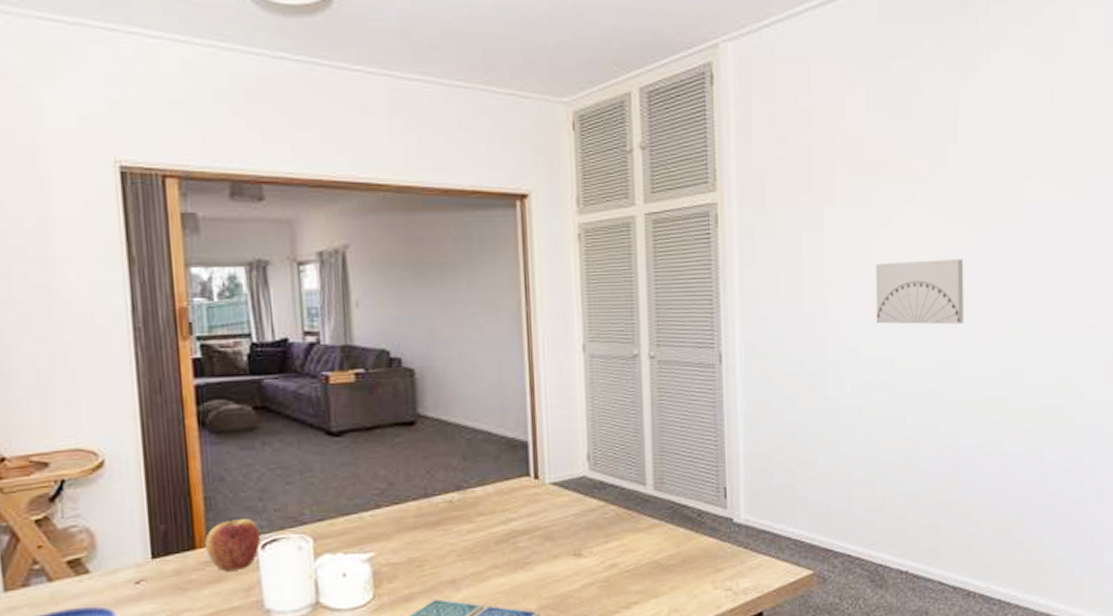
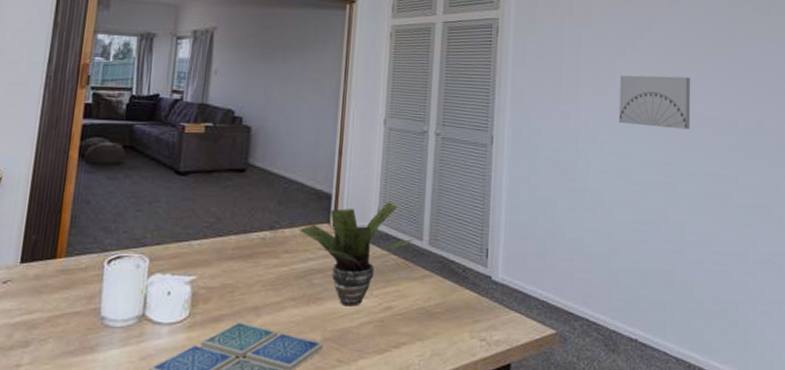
apple: present [205,518,261,571] -> none [63,235,110,280]
potted plant: none [492,443,636,569] -> present [299,201,415,306]

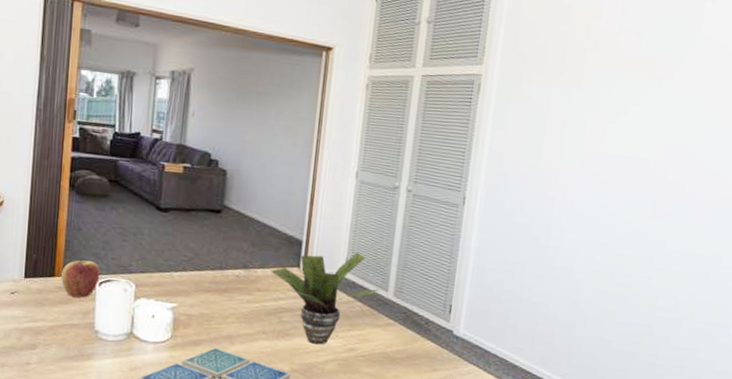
apple: none [63,235,110,280] -> present [61,259,100,298]
wall art: present [618,75,691,129] -> none [600,143,687,205]

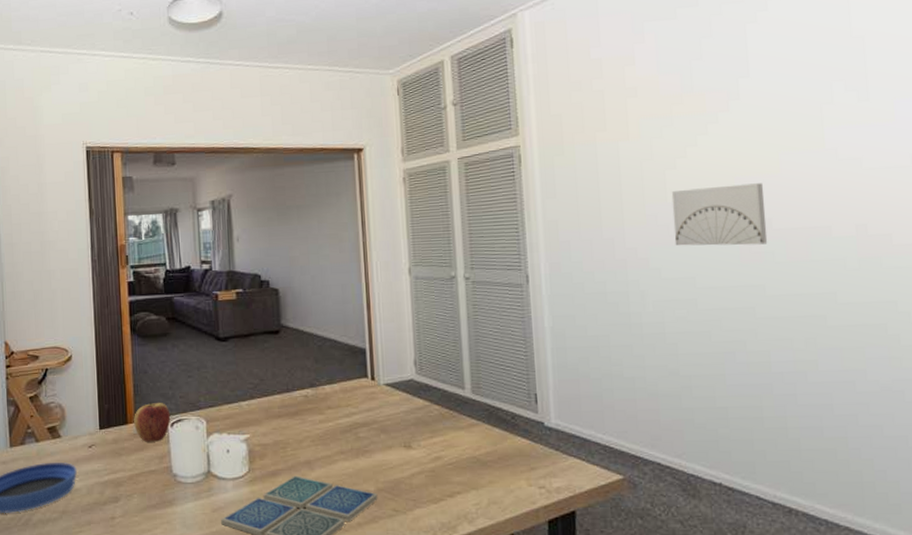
potted plant: present [270,251,380,345] -> none [338,351,456,458]
wall art: none [600,143,687,205] -> present [671,183,768,246]

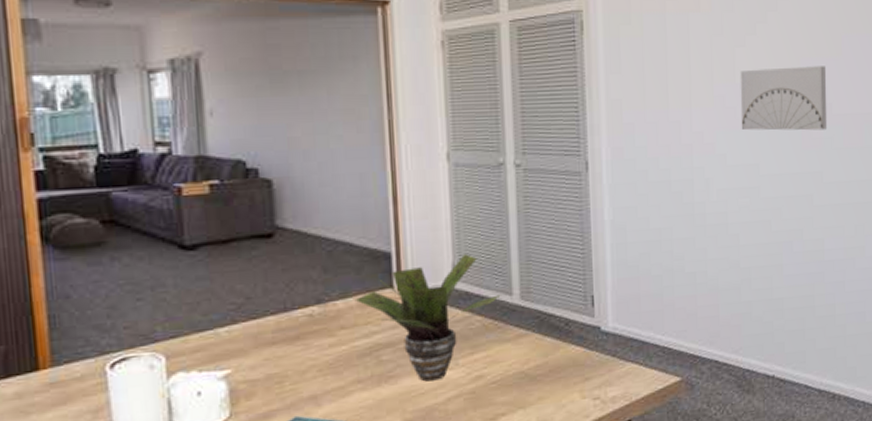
apple: present [134,402,171,442] -> none [49,336,110,393]
potted plant: none [338,351,456,458] -> present [354,253,503,382]

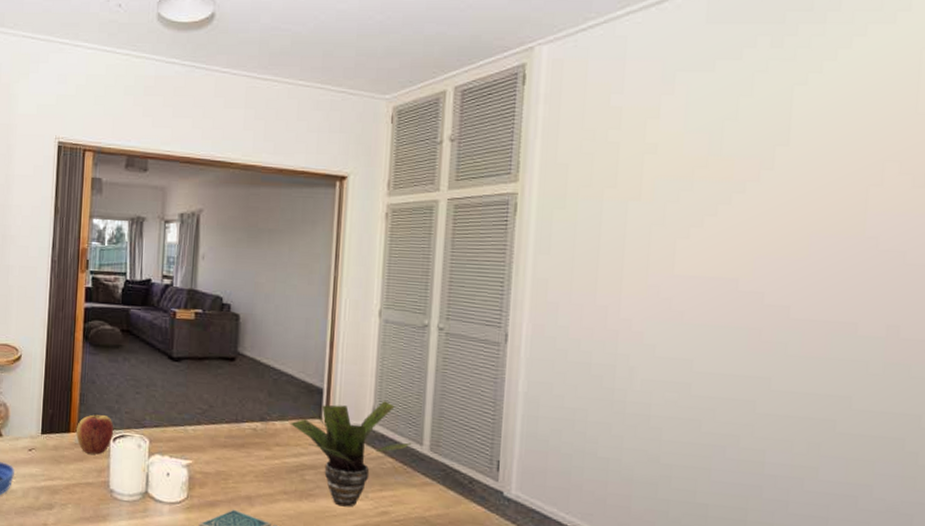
apple: none [49,336,110,393] -> present [76,413,114,455]
wall art: present [740,66,828,131] -> none [675,262,787,334]

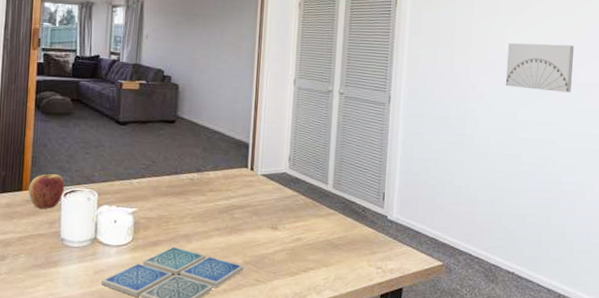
potted plant: present [289,400,414,507] -> none [221,150,321,237]
wall art: none [675,262,787,334] -> present [505,43,575,93]

